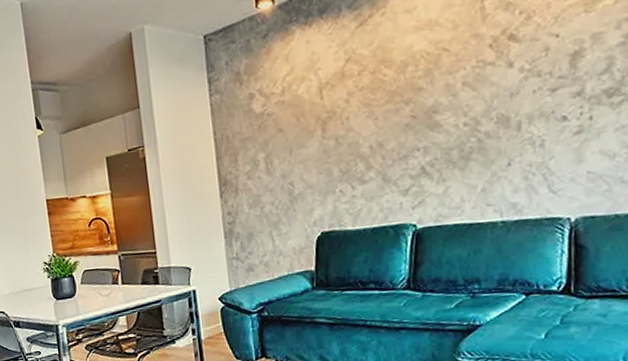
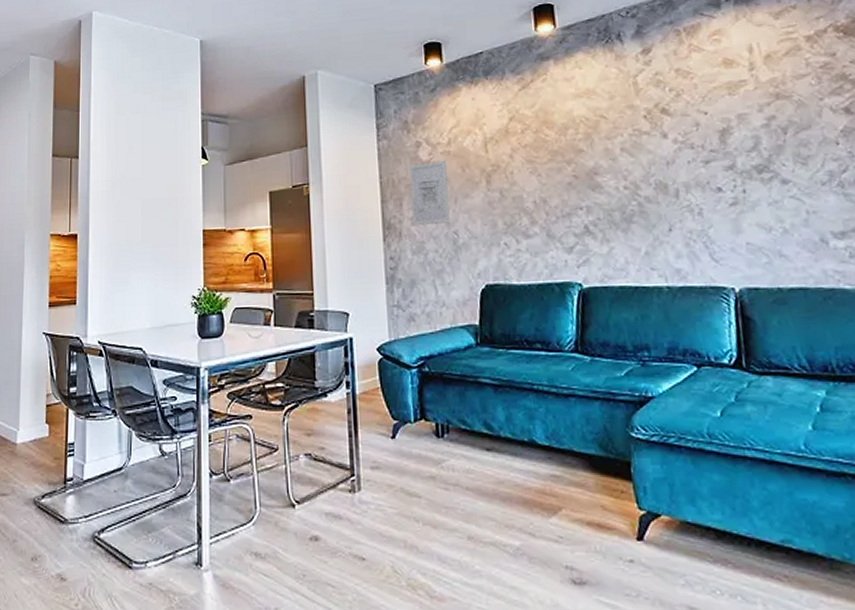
wall art: none [243,110,286,181] -> present [409,160,450,226]

